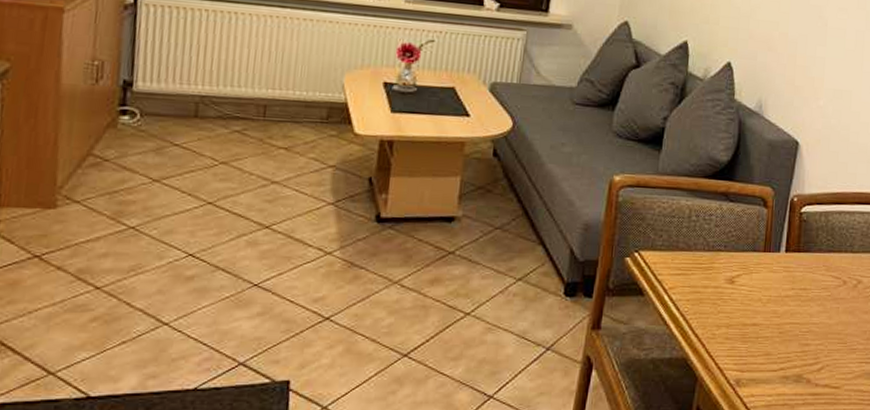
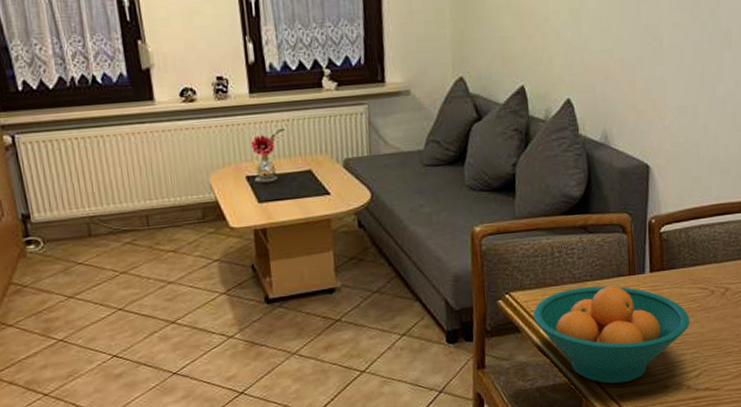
fruit bowl: none [659,256,819,367] -> present [532,286,690,384]

